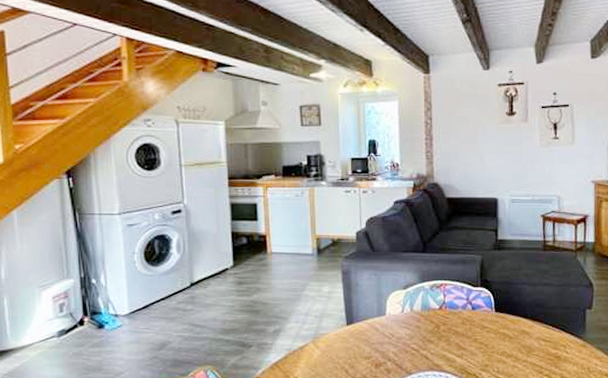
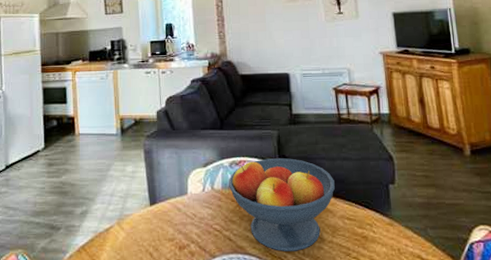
fruit bowl: none [429,282,534,369] -> present [229,158,335,251]

